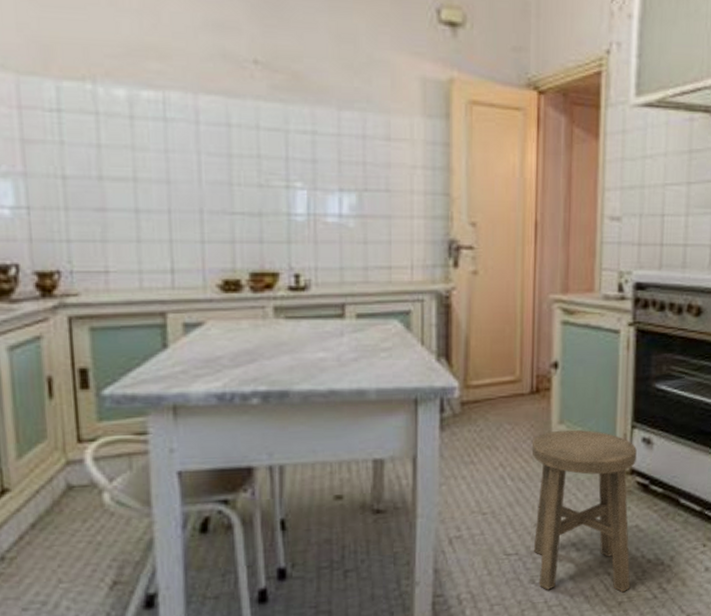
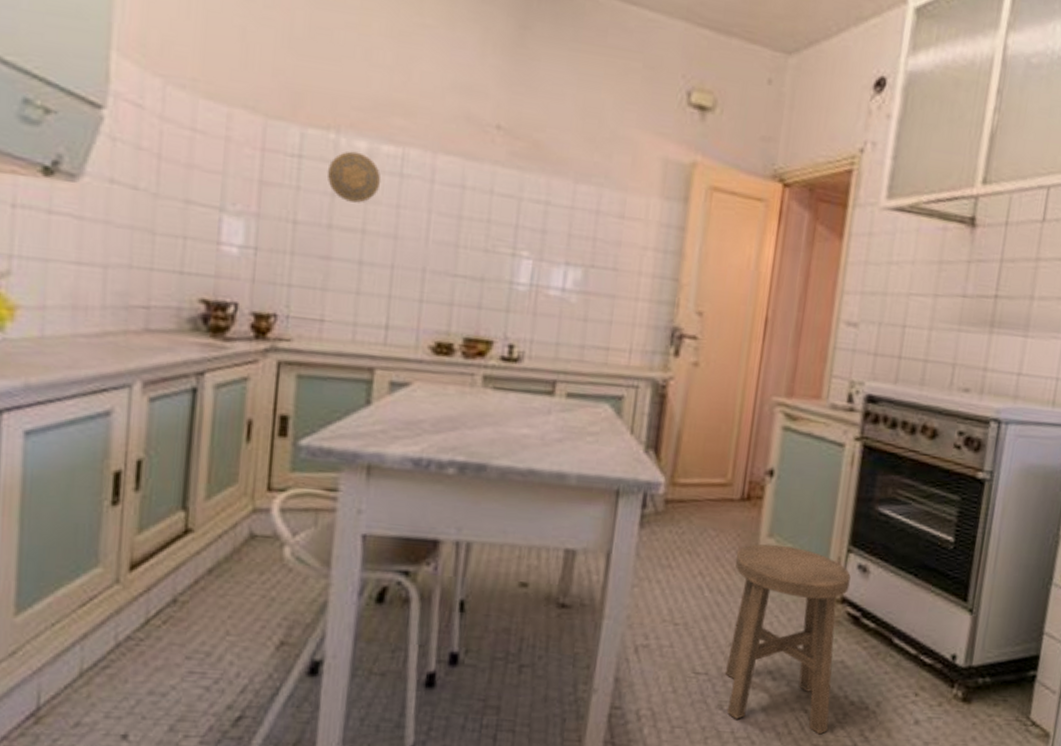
decorative plate: none [89,100,146,152] -> present [326,151,382,203]

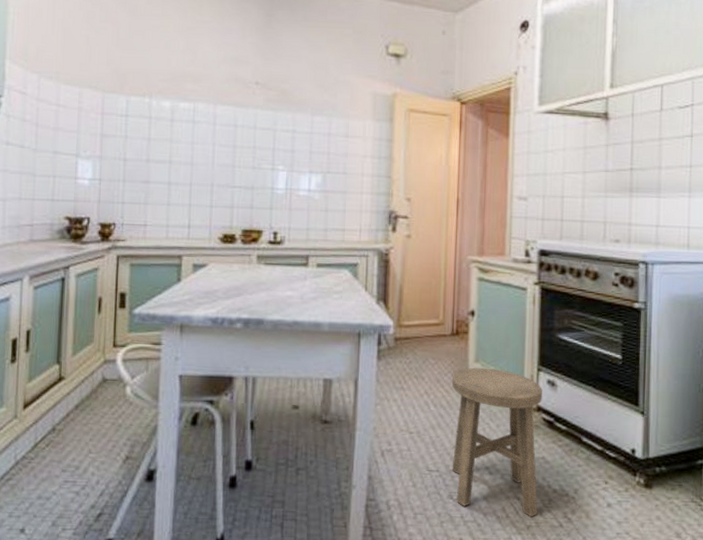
decorative plate: present [326,151,382,203] -> none [144,109,181,143]

